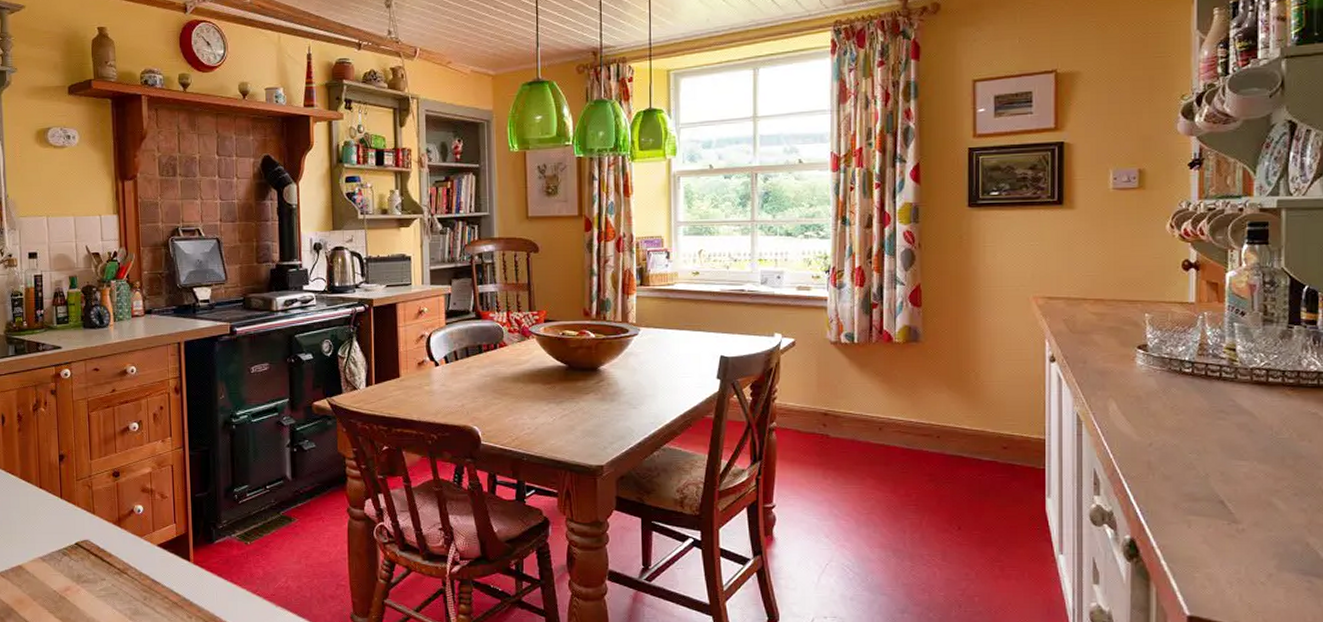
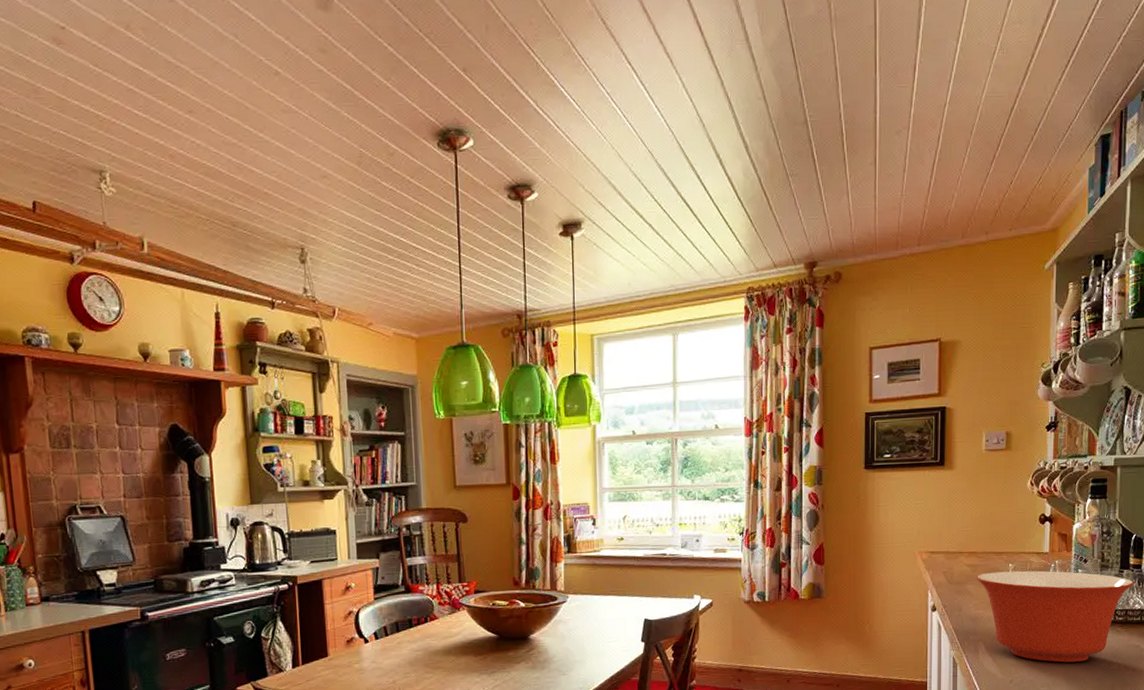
mixing bowl: none [1105,321,1308,427] -> present [977,570,1134,663]

